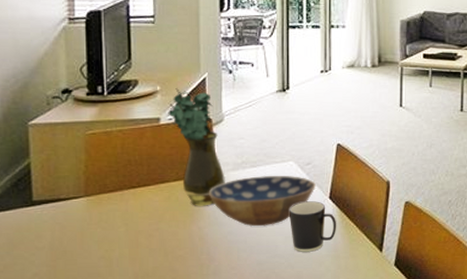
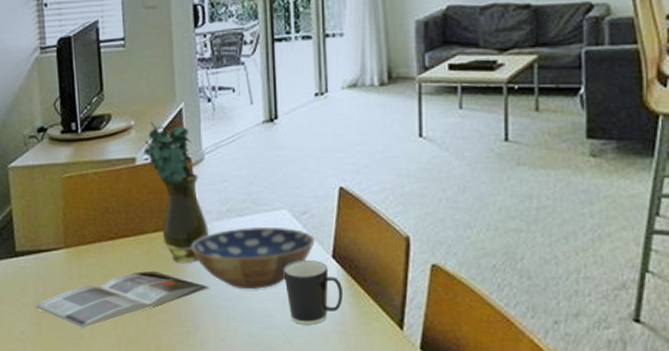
magazine: none [51,213,224,267] -> present [35,270,210,328]

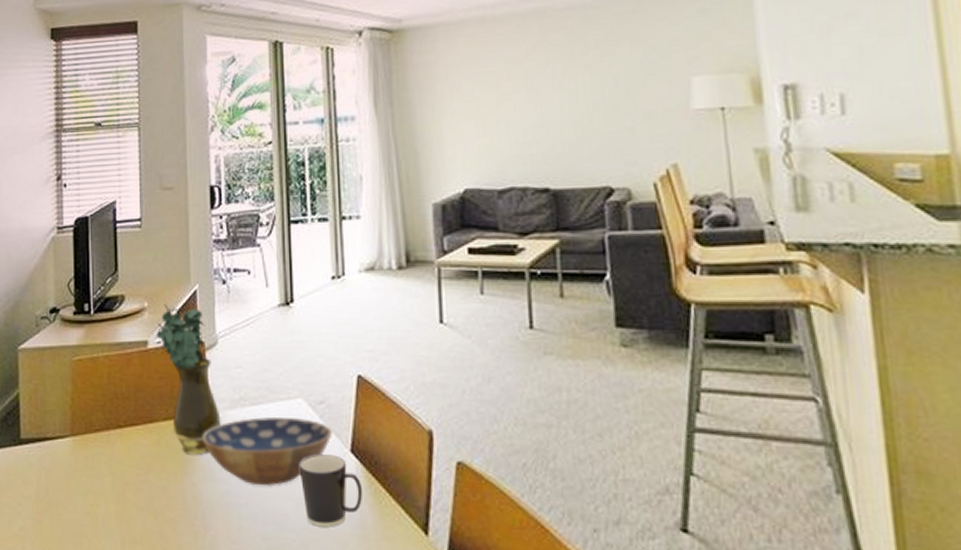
magazine: present [35,270,210,328] -> none [37,462,221,526]

